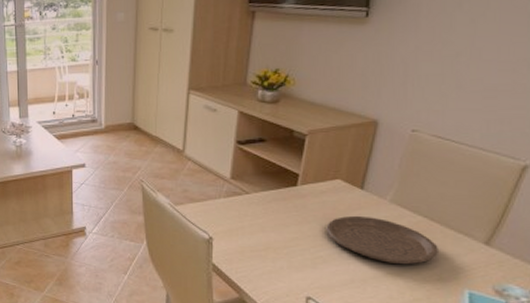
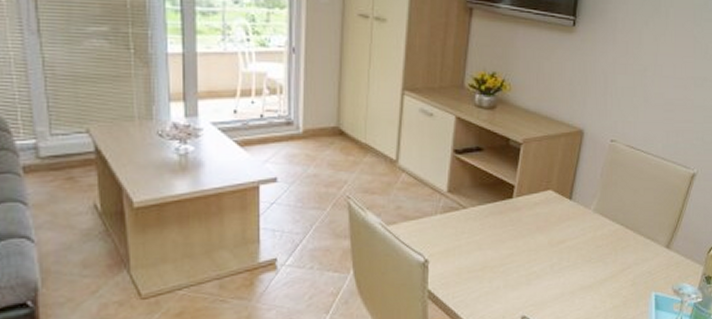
plate: present [326,215,438,264] -> none [539,226,632,273]

